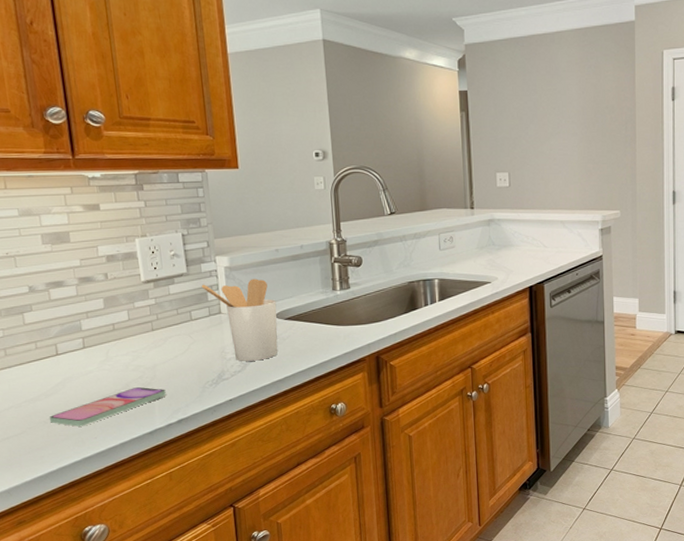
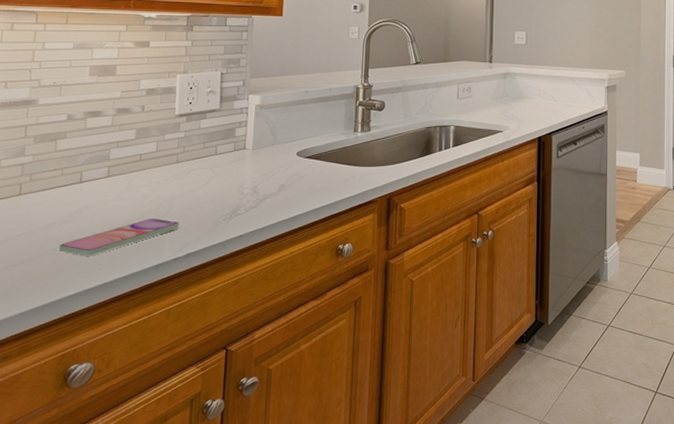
utensil holder: present [201,278,278,361] -> none [231,117,299,197]

